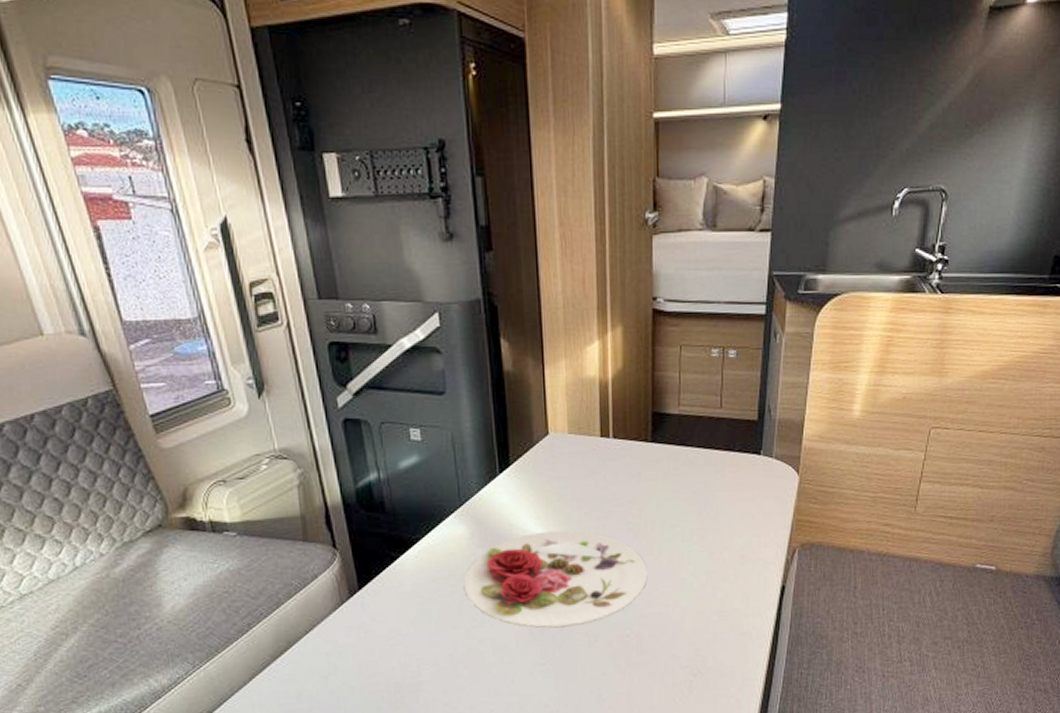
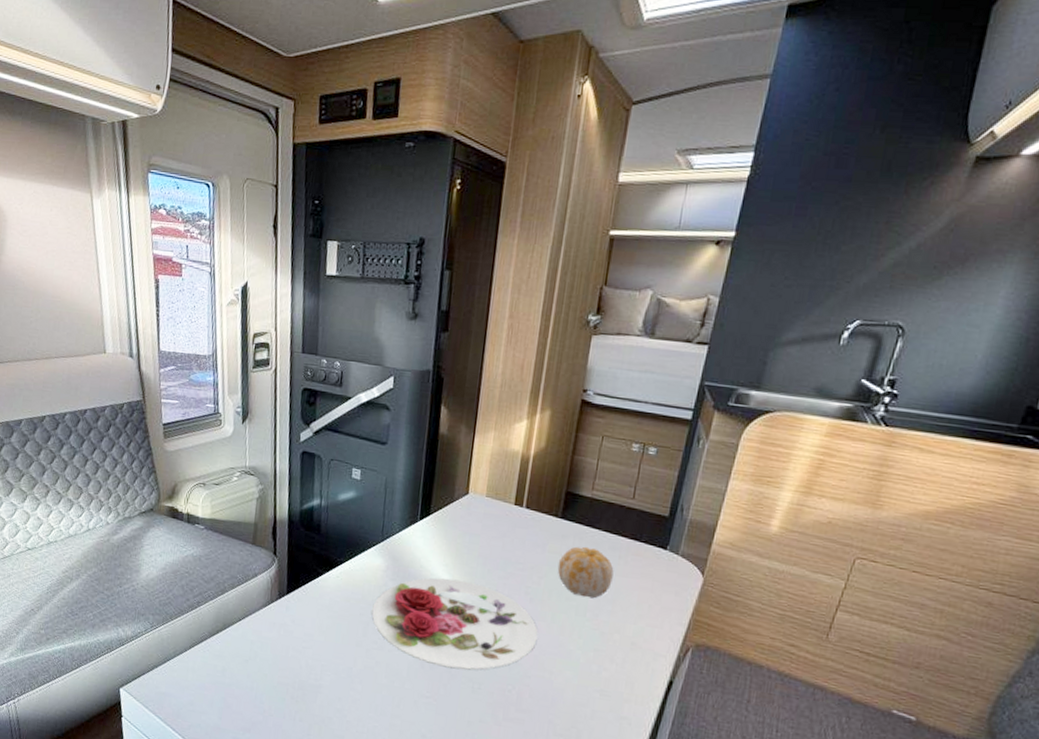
fruit: none [656,467,713,521] -> present [557,546,614,599]

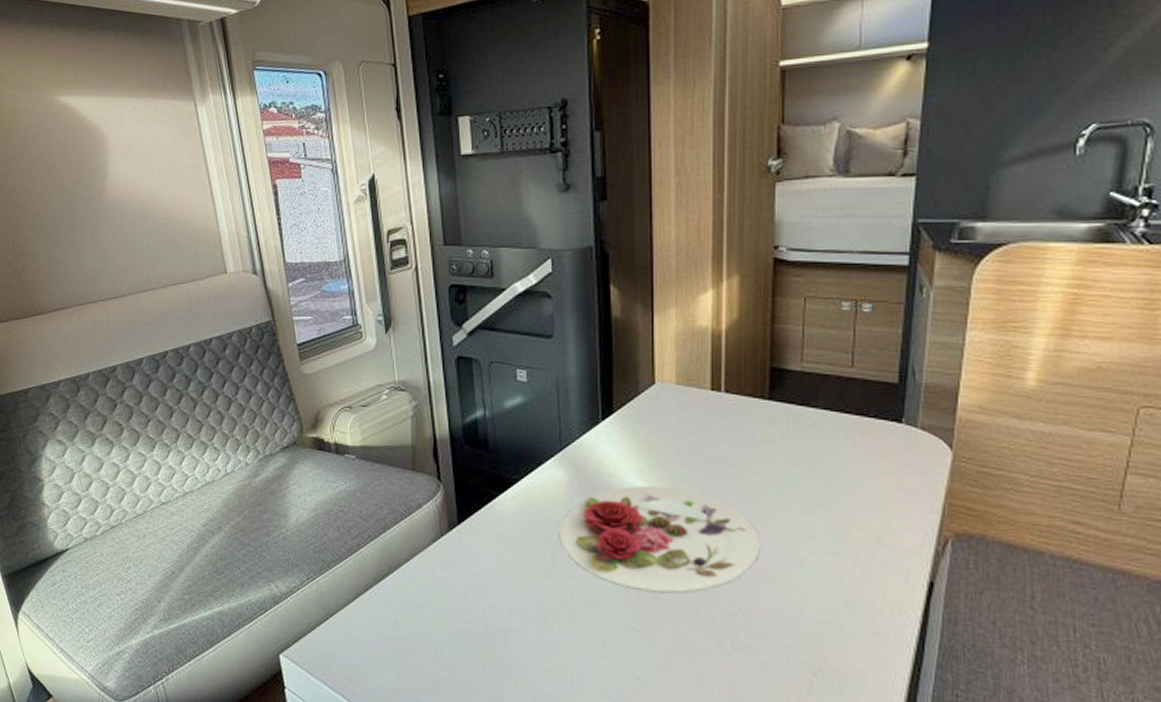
fruit: present [557,546,614,599] -> none [772,430,841,492]

